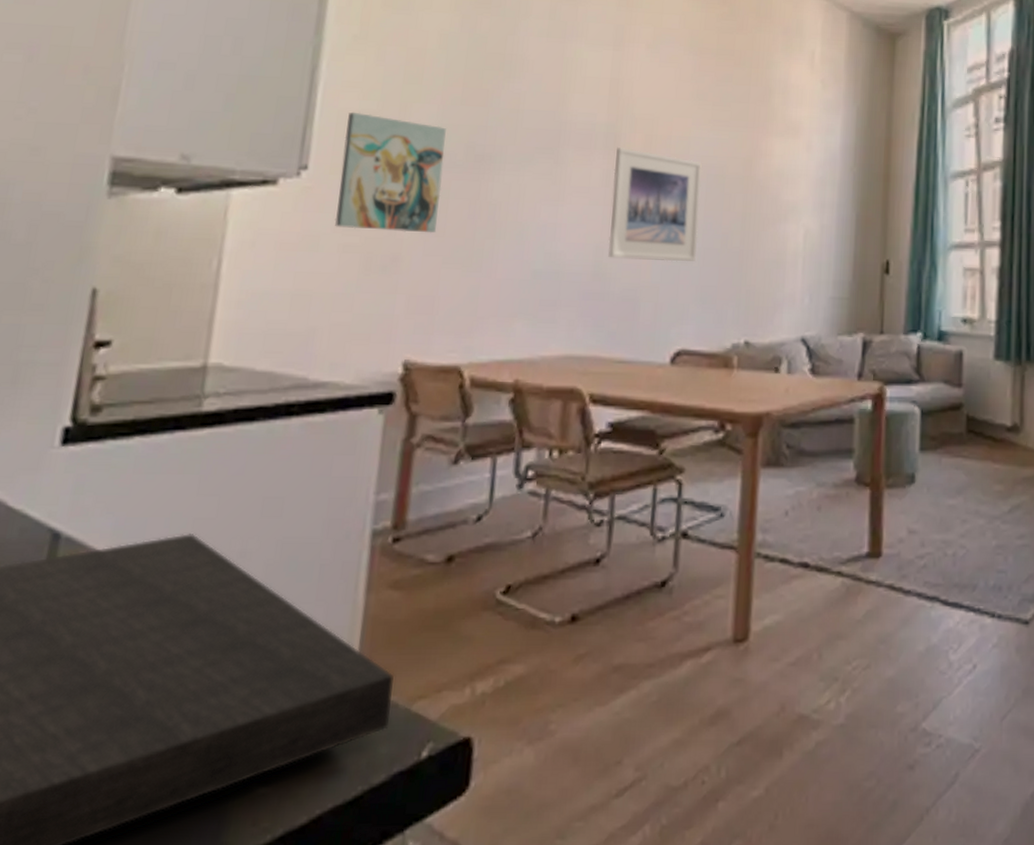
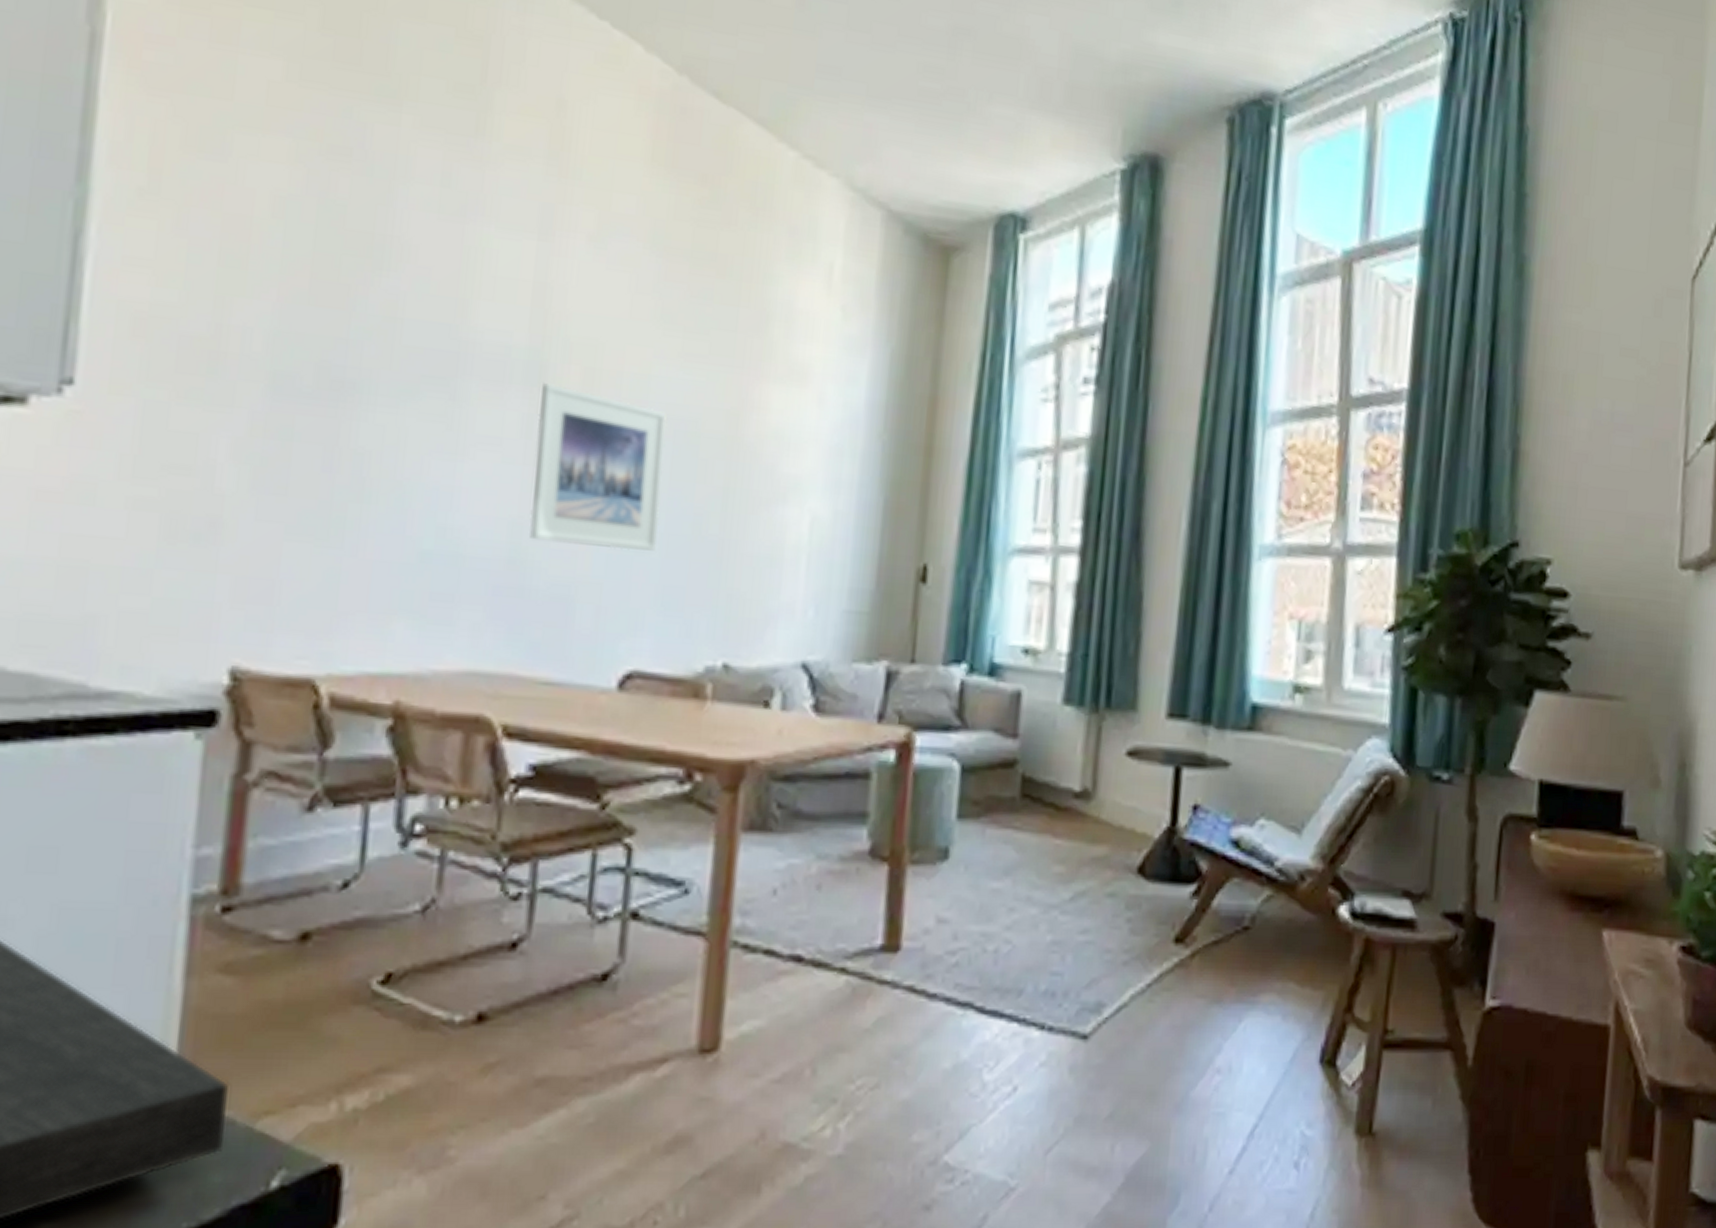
wall art: present [334,112,446,233] -> none [118,303,286,490]

